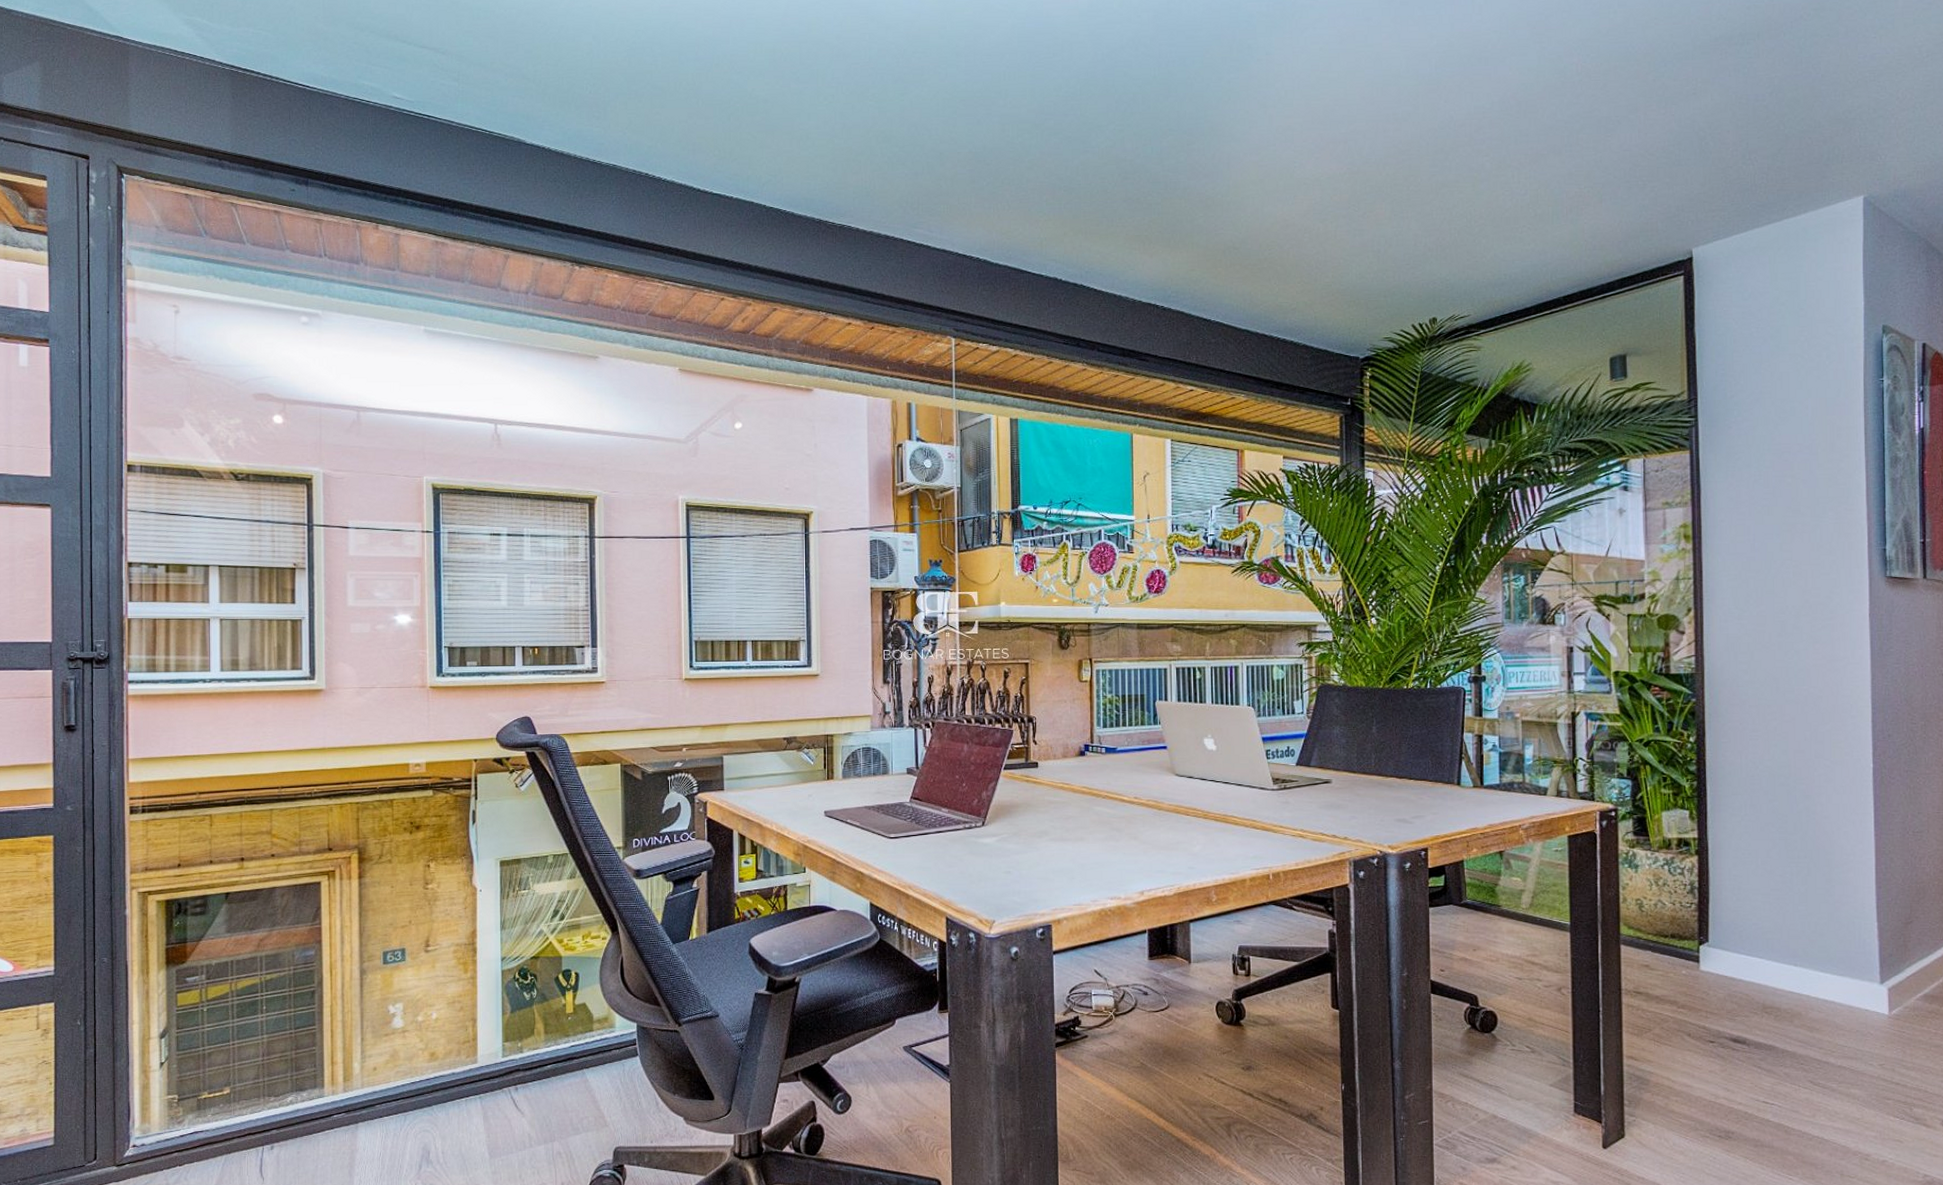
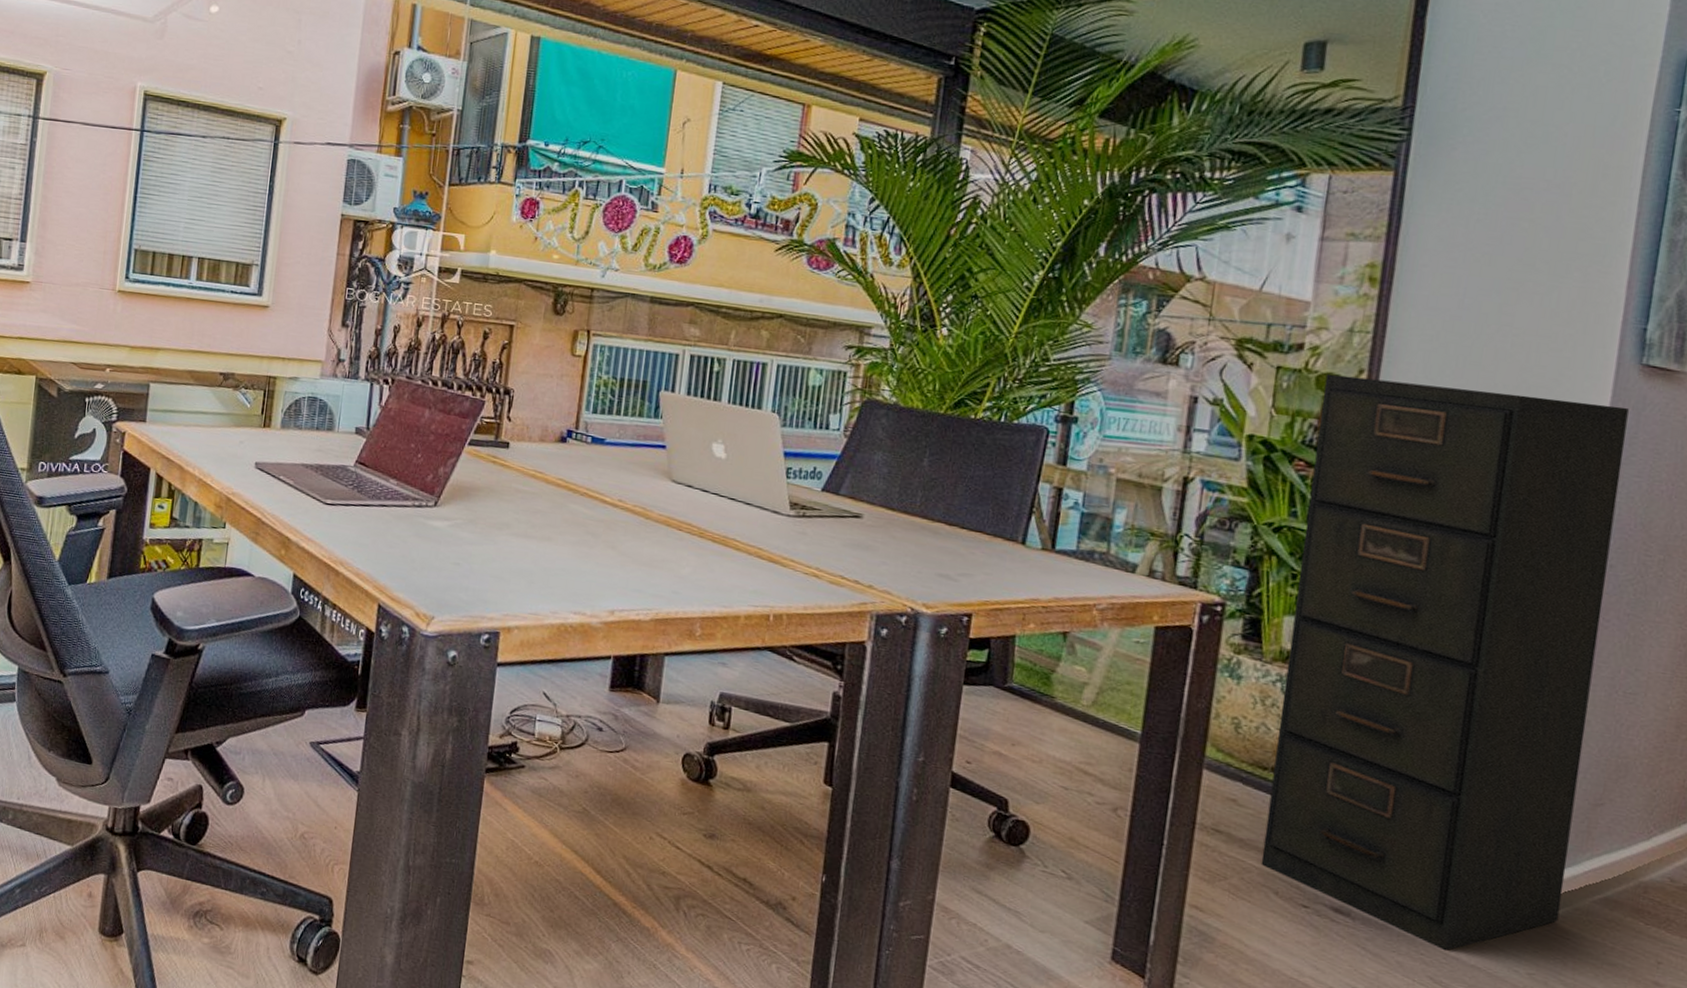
filing cabinet: none [1664,611,1895,1058] -> present [1260,373,1629,952]

